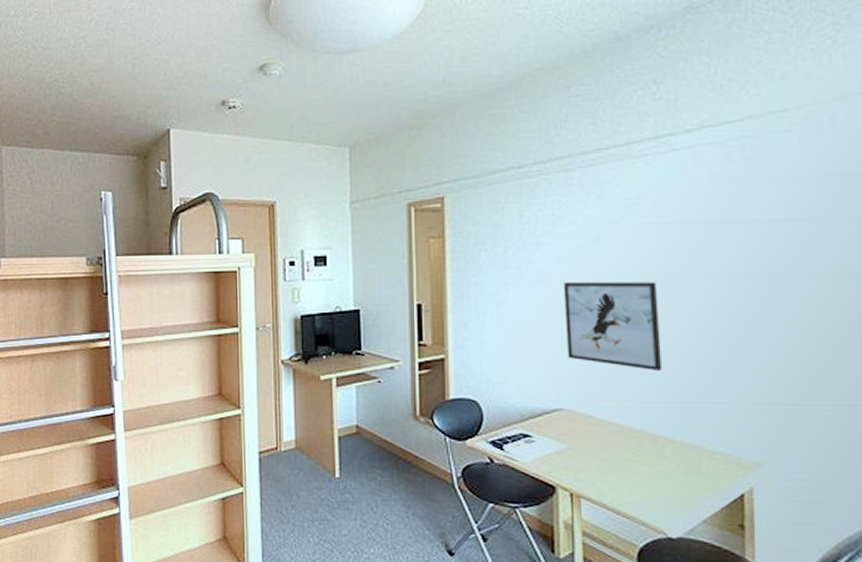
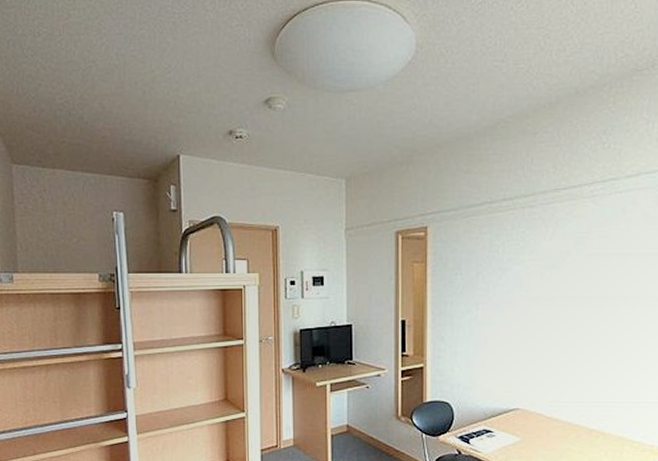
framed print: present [563,281,663,370] -> none [523,302,599,376]

